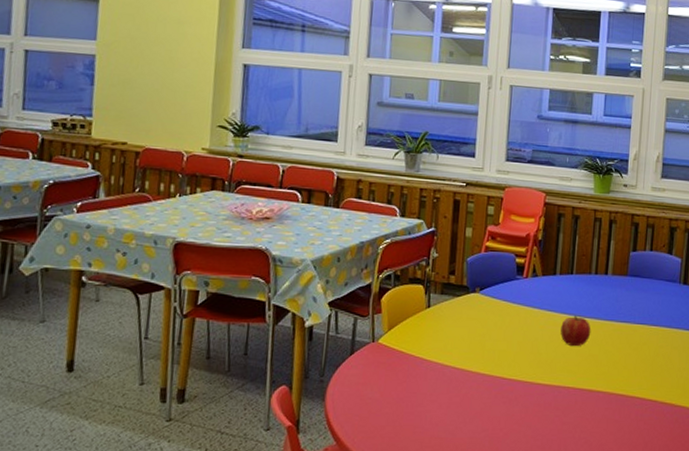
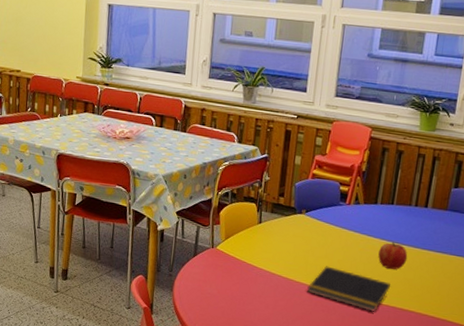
notepad: none [485,350,576,397] -> present [307,266,391,312]

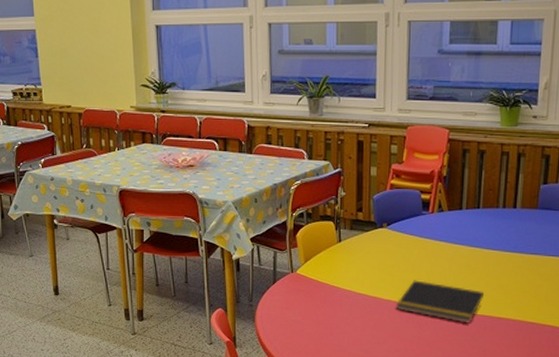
apple: present [378,242,408,270] -> none [468,248,500,277]

